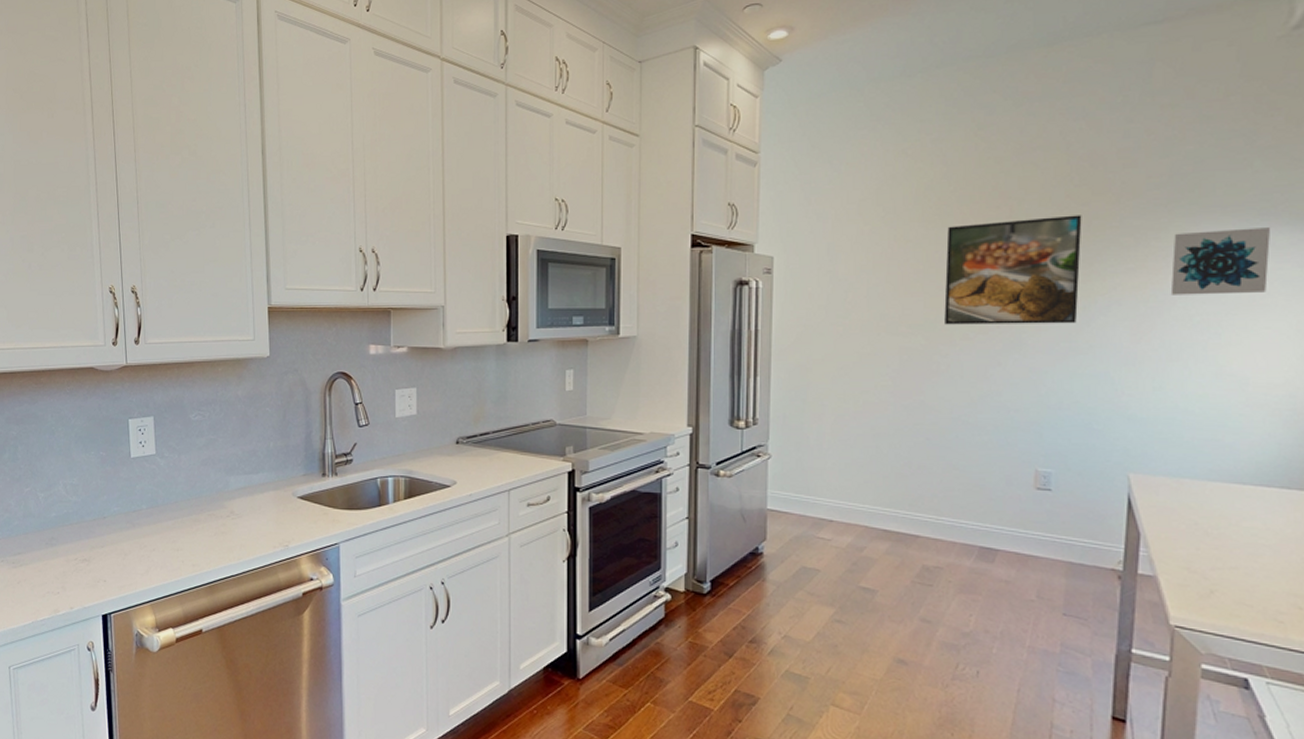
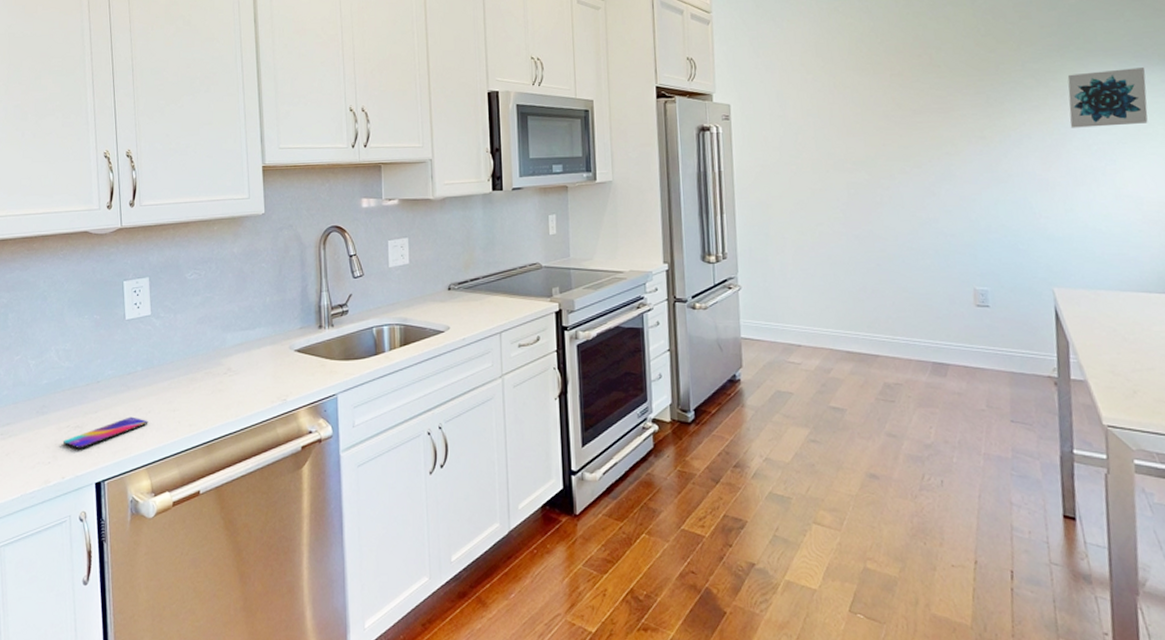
smartphone: none [71,553,153,582] -> present [62,416,148,450]
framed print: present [944,215,1082,325] -> none [878,60,995,161]

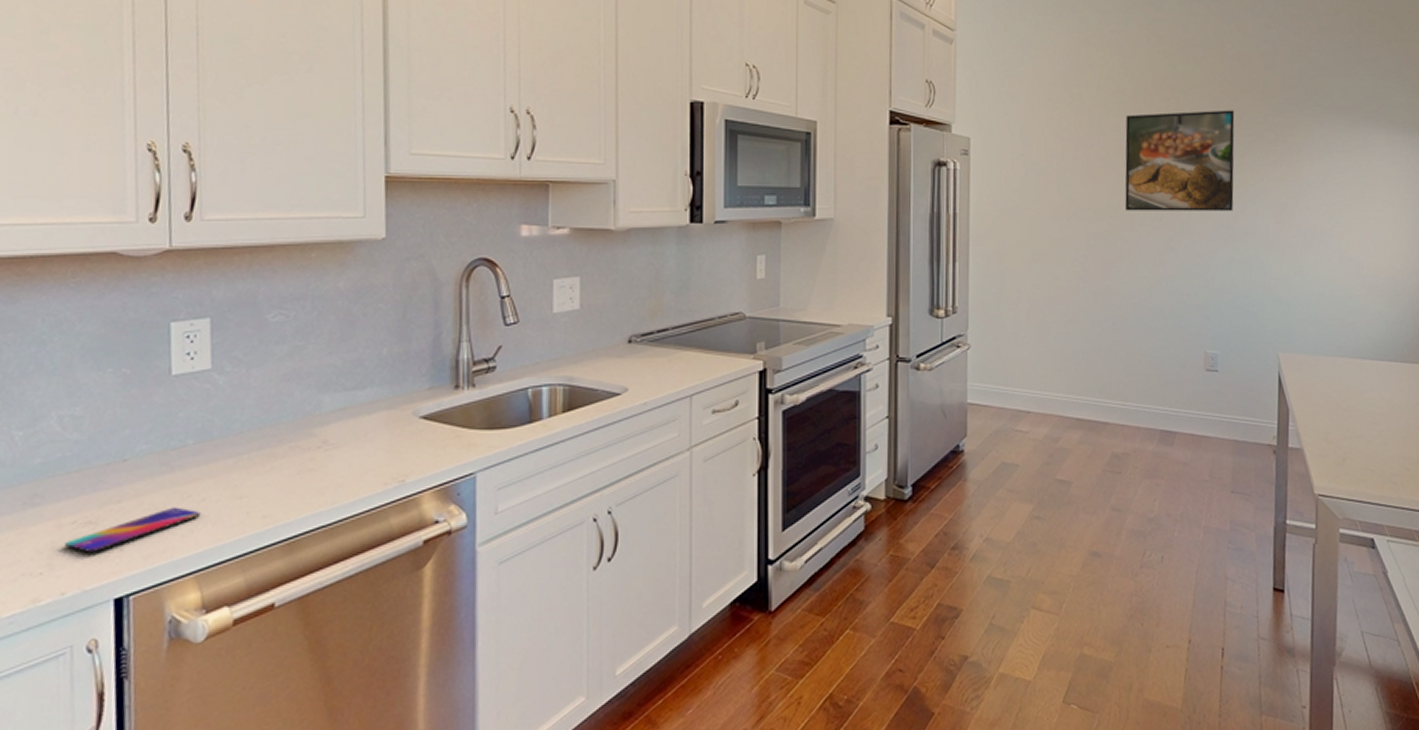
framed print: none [878,60,995,161] -> present [1125,110,1235,211]
wall art: present [1067,67,1148,128] -> none [1303,129,1374,187]

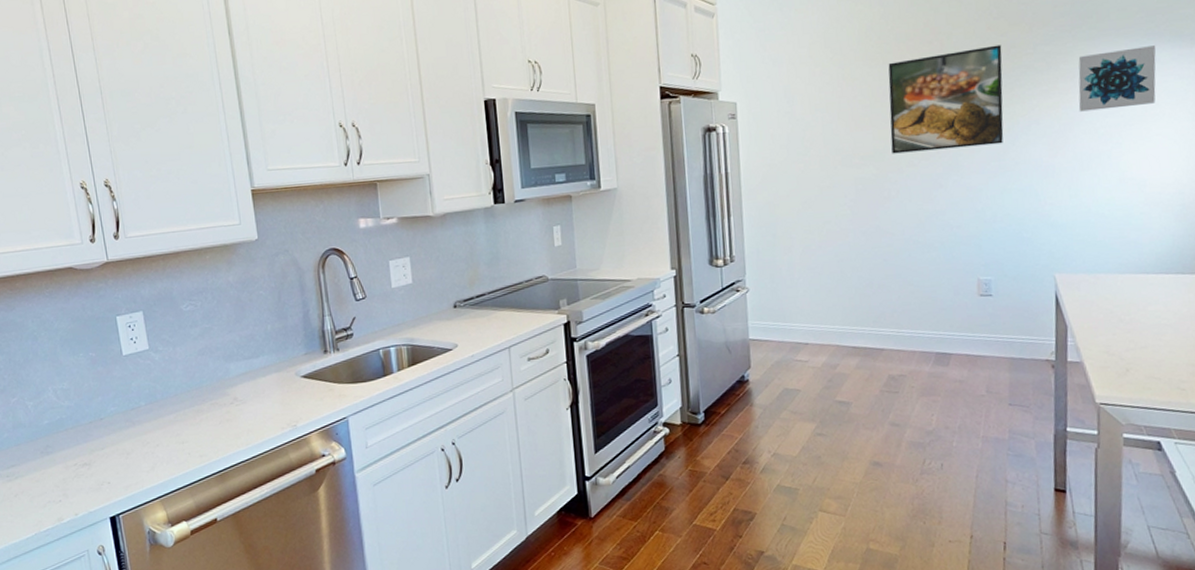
smartphone: present [63,507,201,554] -> none [71,451,158,486]
wall art: none [1303,129,1374,187] -> present [1078,45,1156,112]

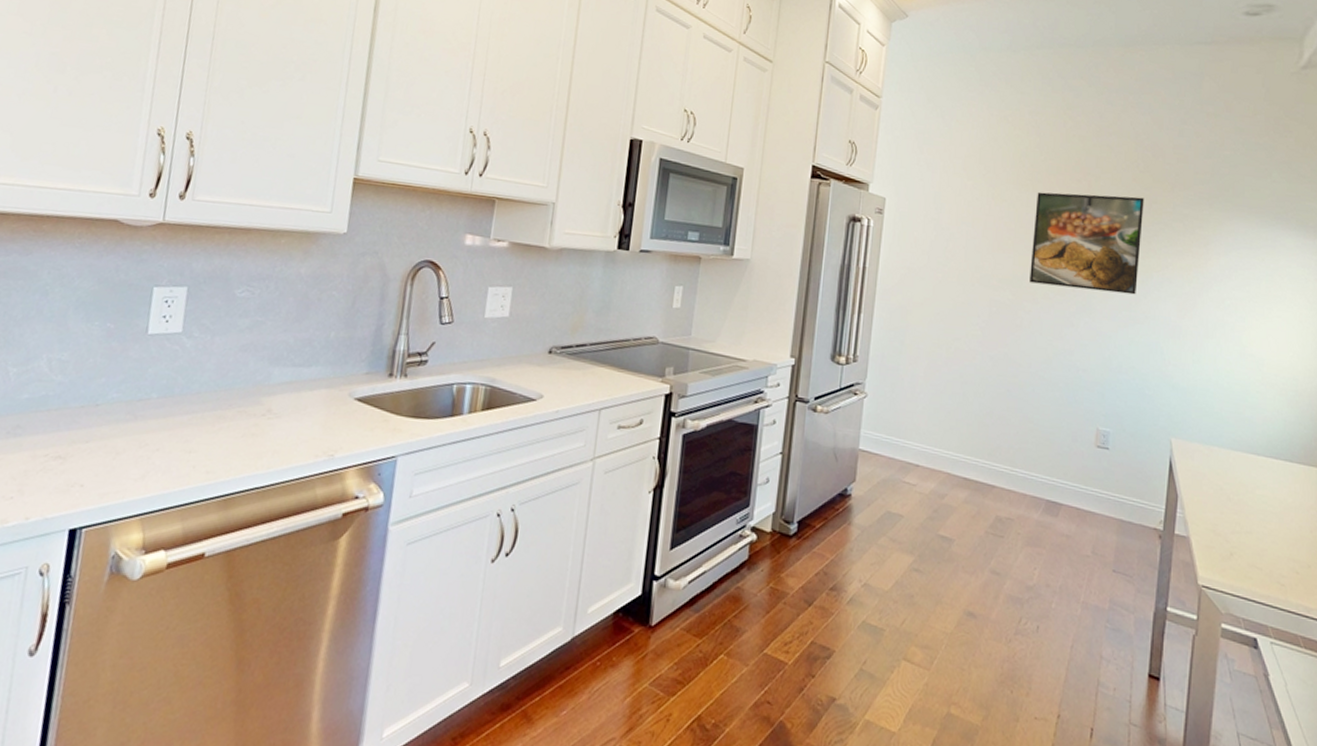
wall art: present [1078,45,1156,112] -> none [1209,225,1283,286]

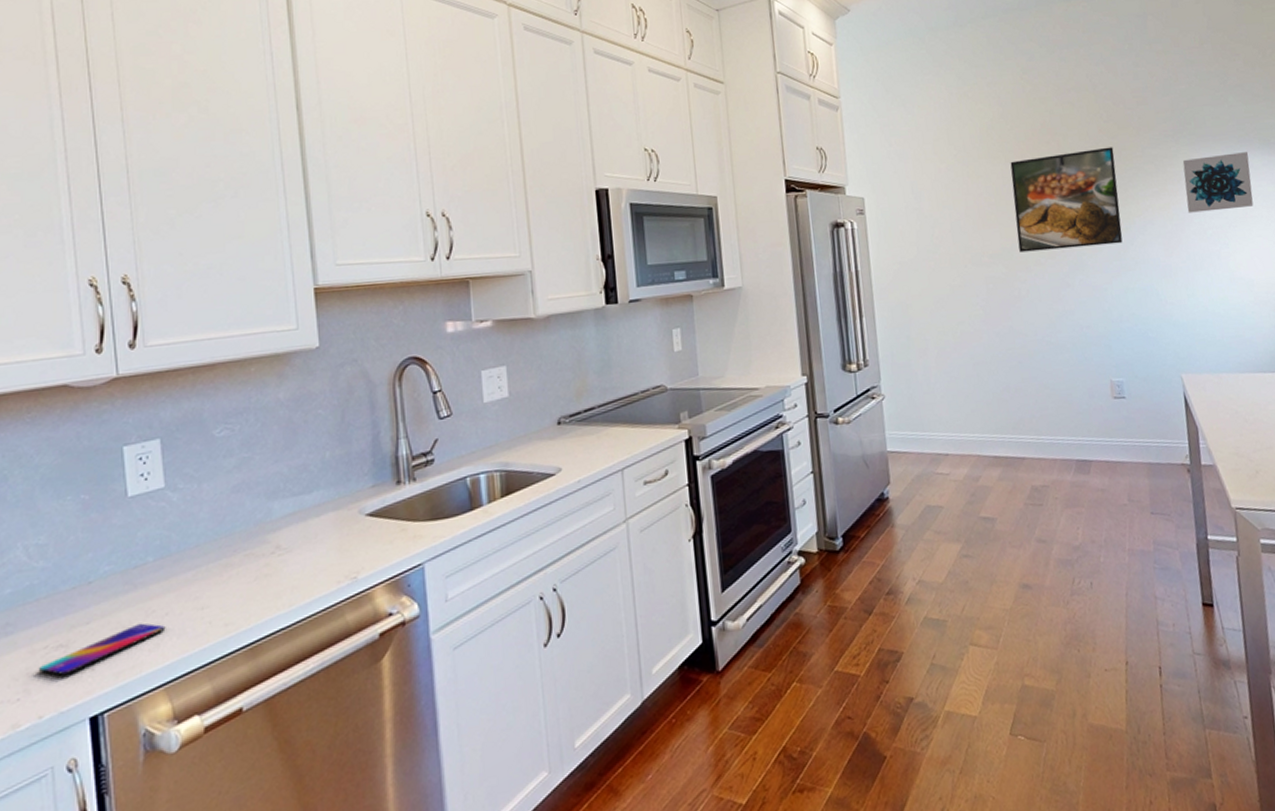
smartphone: none [34,452,154,486] -> present [38,623,166,676]
wall art: none [1209,225,1283,286] -> present [1182,152,1254,213]

